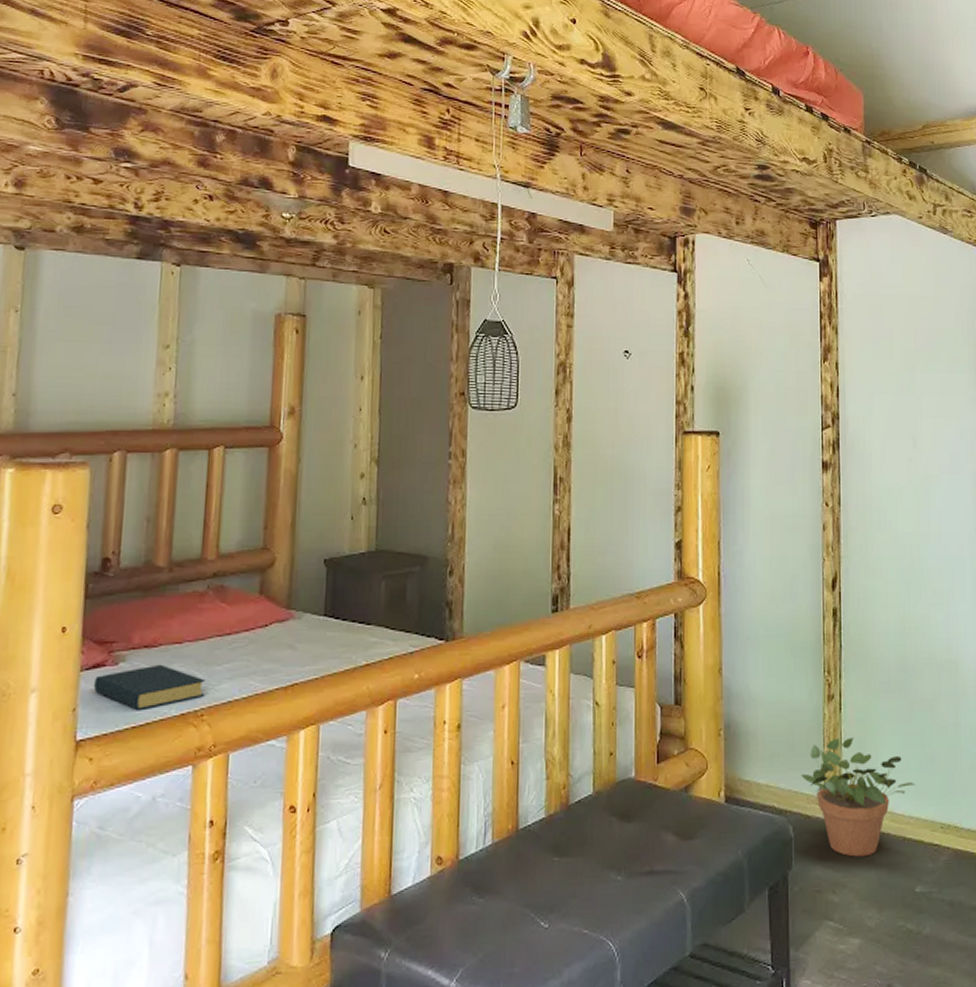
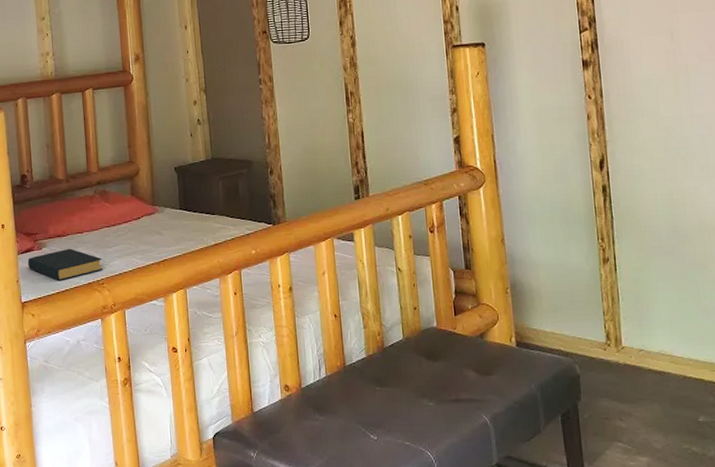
potted plant: present [800,737,915,857] -> none [583,293,693,392]

